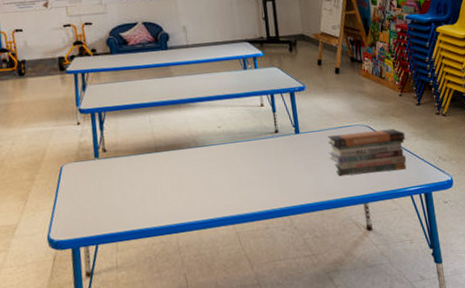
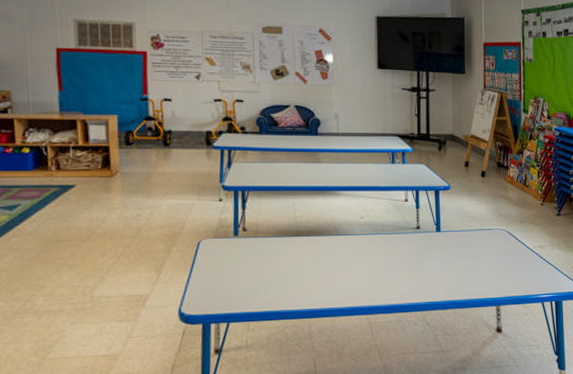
book stack: present [328,128,407,177] -> none [467,236,543,278]

